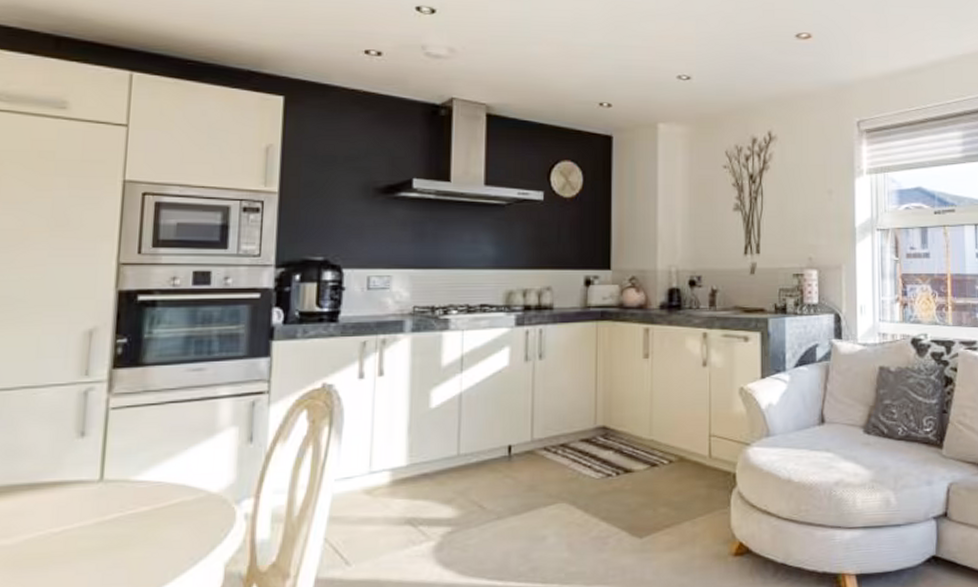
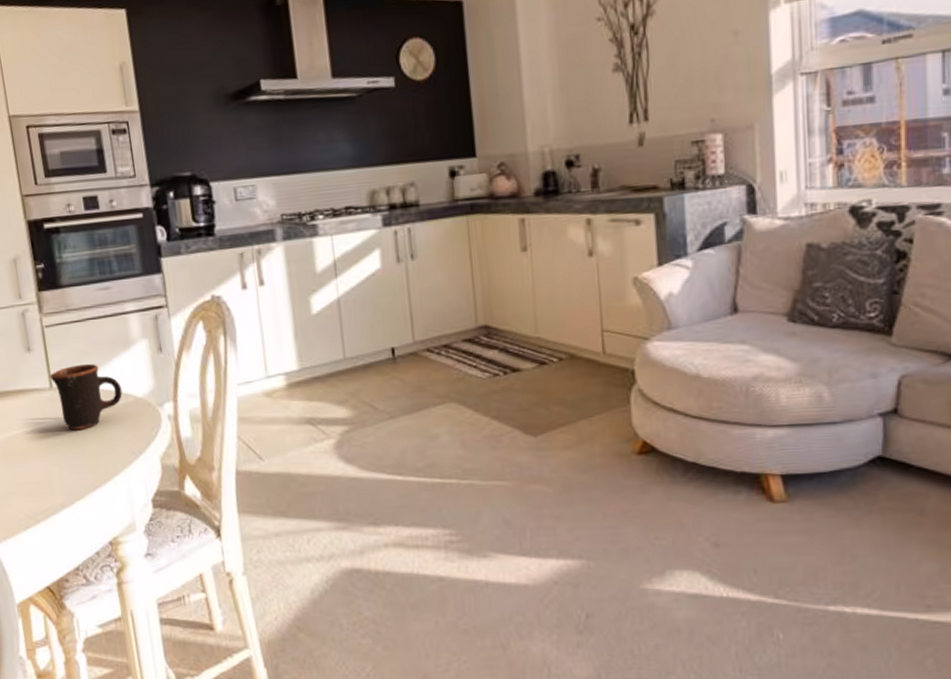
mug: none [103,453,194,531] -> present [50,364,123,430]

